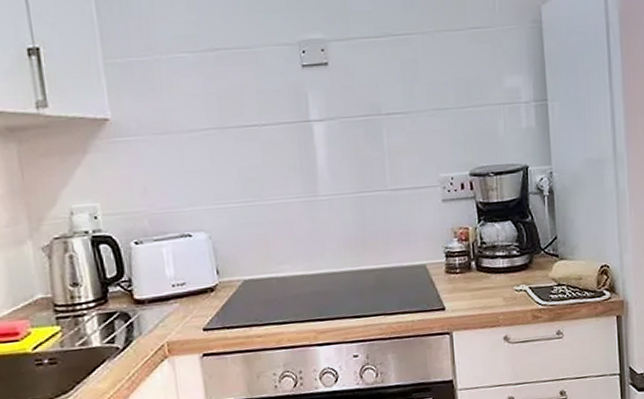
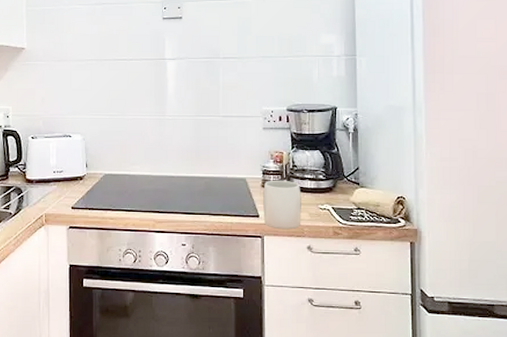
mug: none [448,261,495,322] -> present [263,180,301,230]

